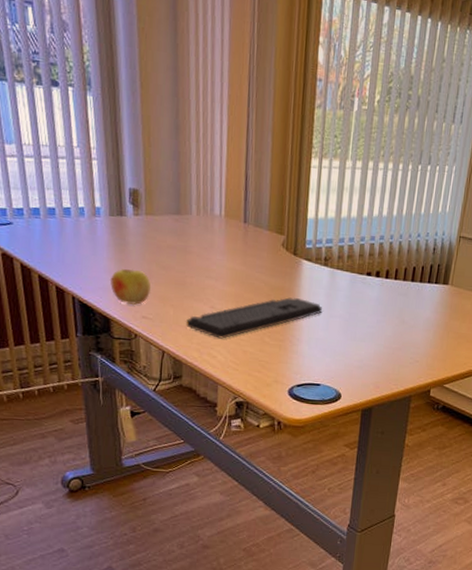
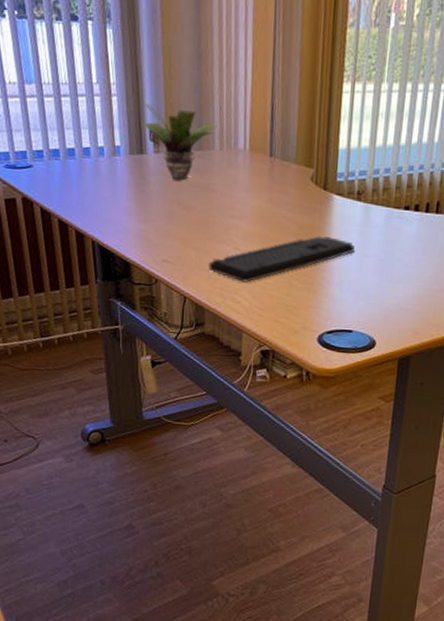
apple: present [109,269,152,306] -> none [129,210,173,249]
potted plant: none [122,168,194,242] -> present [142,103,217,180]

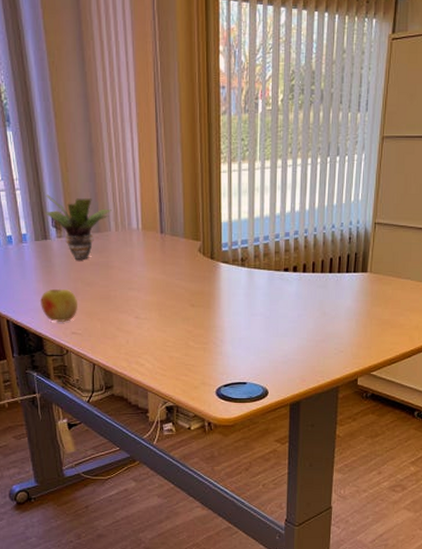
apple: none [129,210,173,249] -> present [39,288,79,323]
keyboard: present [208,236,355,283] -> none [113,301,242,347]

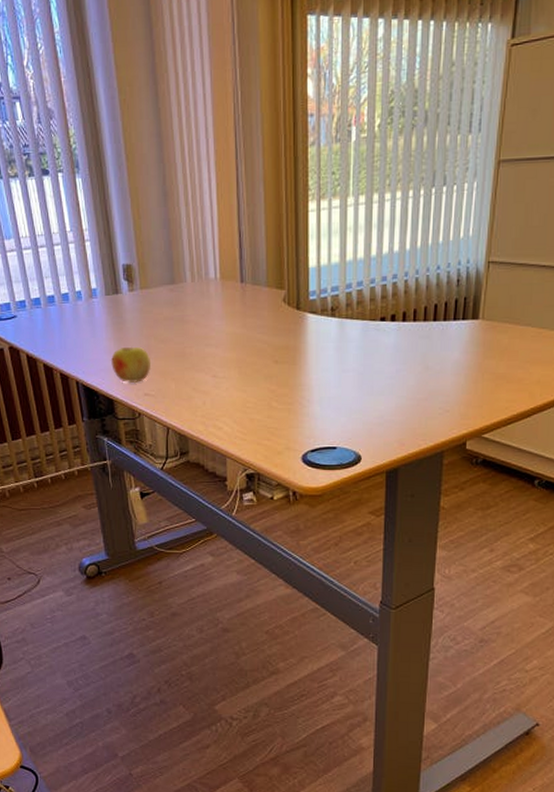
potted plant: present [44,194,112,259] -> none [115,245,187,314]

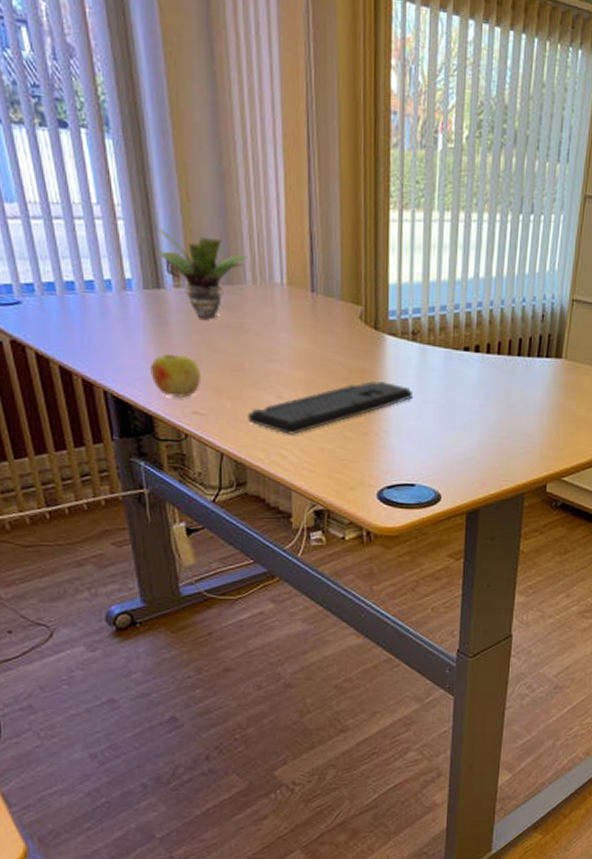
potted plant: none [115,245,187,314] -> present [157,229,248,319]
keyboard: none [189,356,332,408] -> present [248,381,412,435]

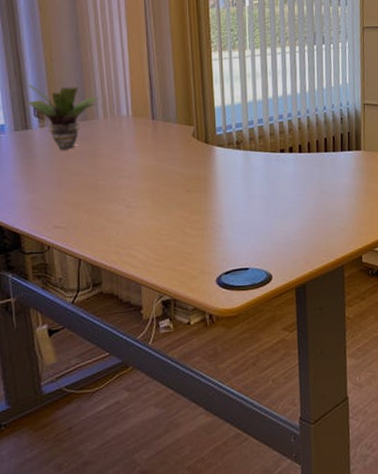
apple: present [149,354,202,399] -> none [17,180,63,217]
keyboard: present [248,381,412,435] -> none [102,184,240,237]

